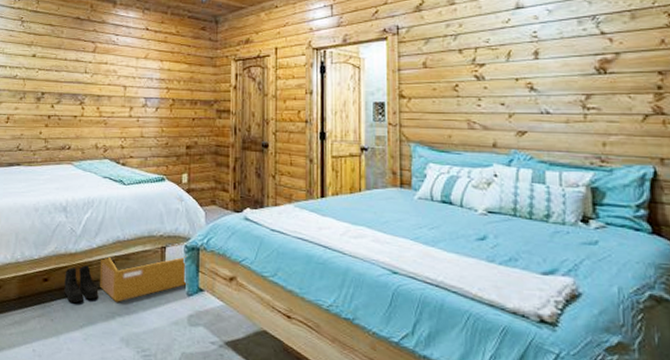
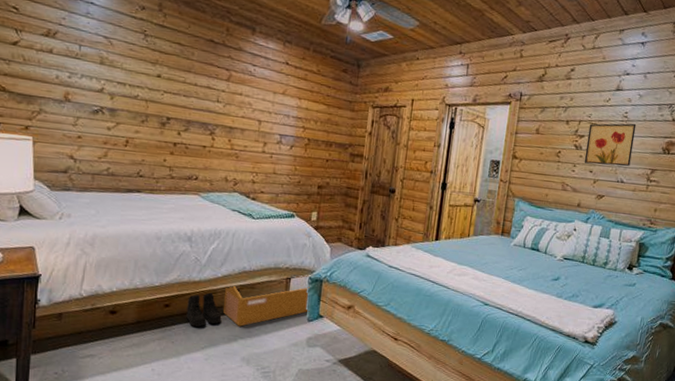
wall art: none [489,43,554,96] -> present [584,123,637,167]

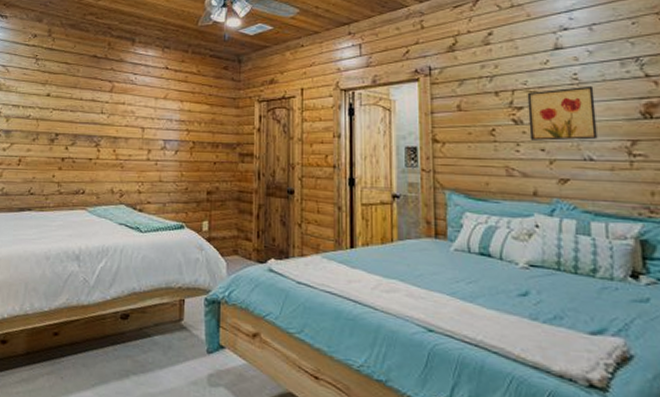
boots: present [186,293,222,327] -> none [75,318,112,359]
basket: present [222,275,310,327] -> none [112,295,208,359]

